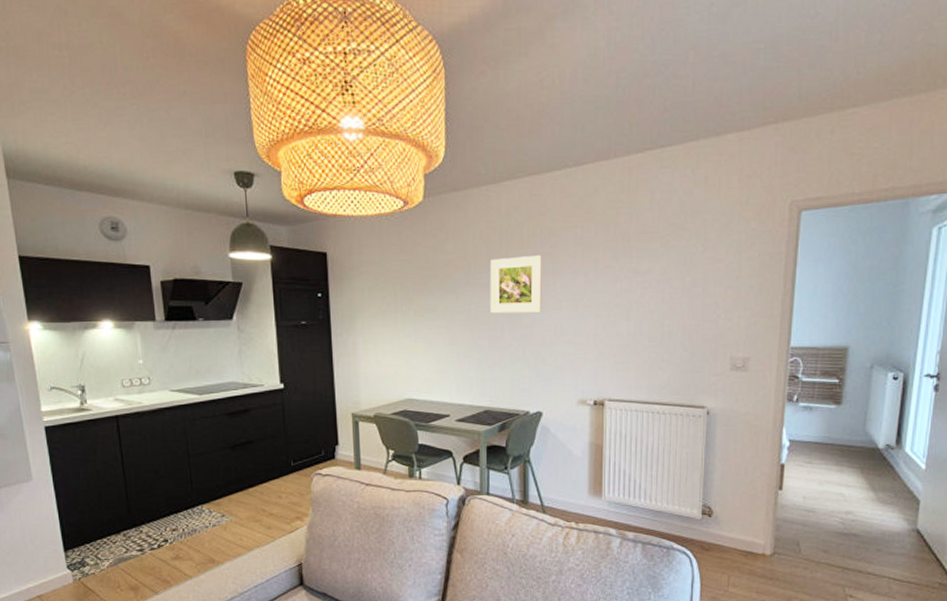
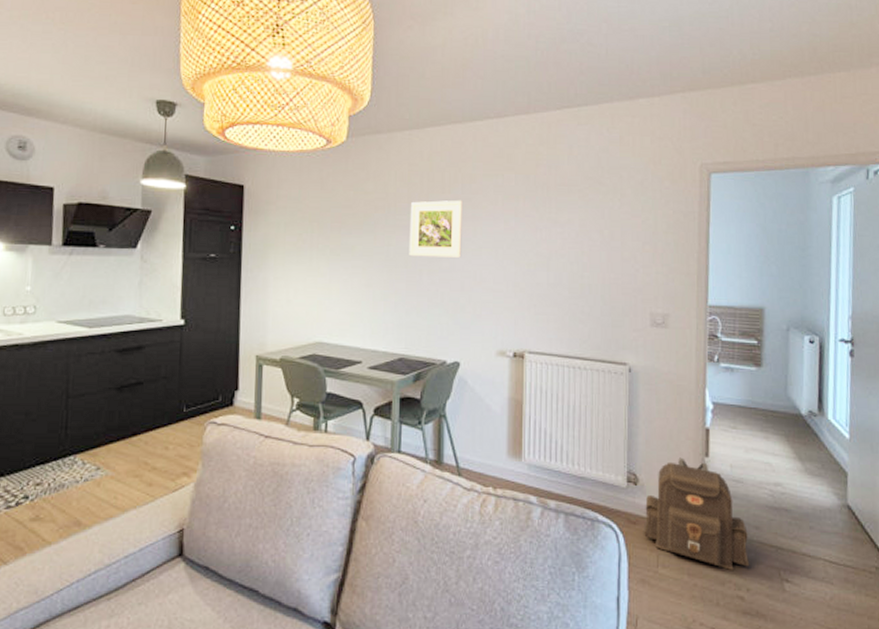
backpack: none [715,491,816,589] -> present [643,457,750,571]

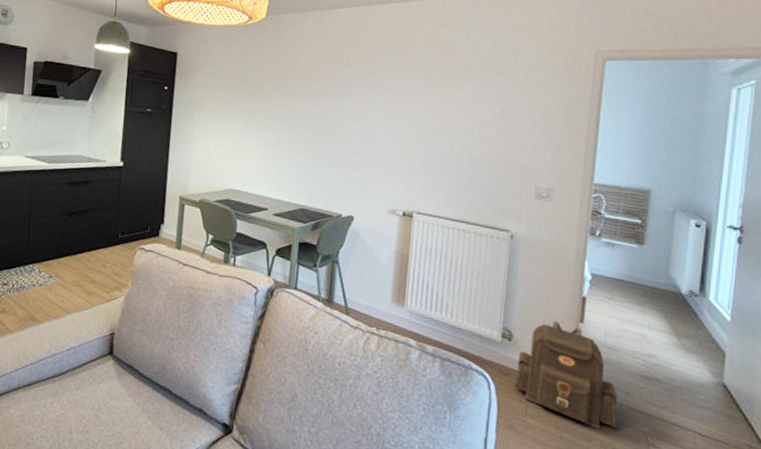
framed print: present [409,200,462,258] -> none [314,73,365,125]

